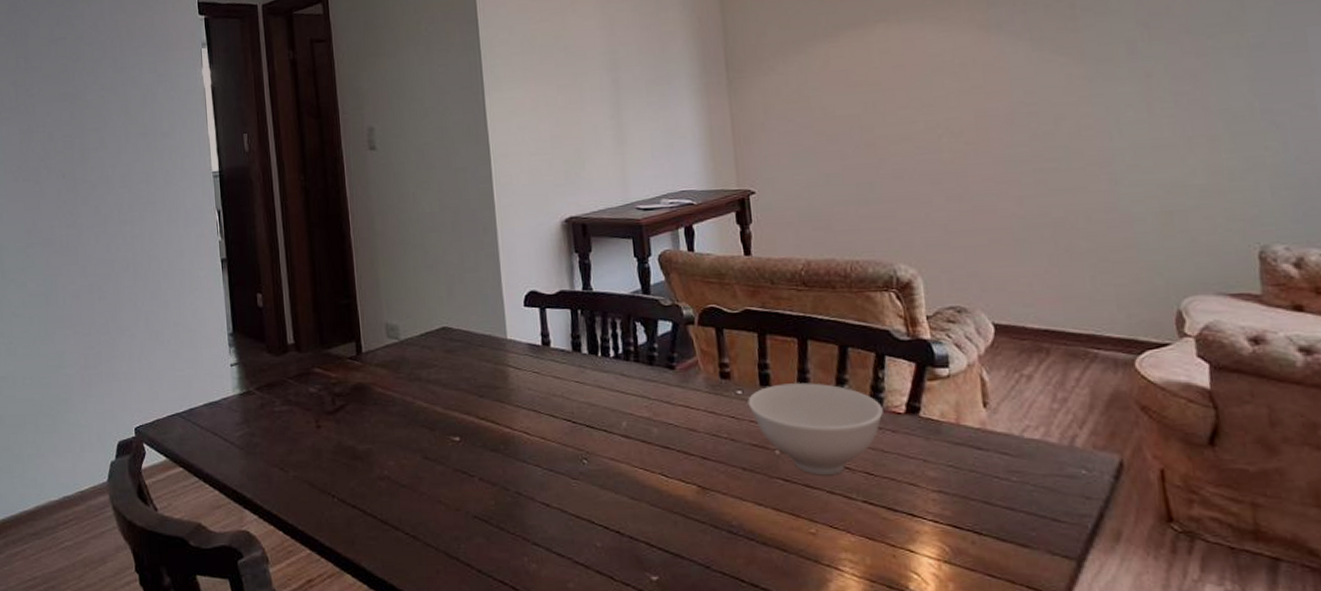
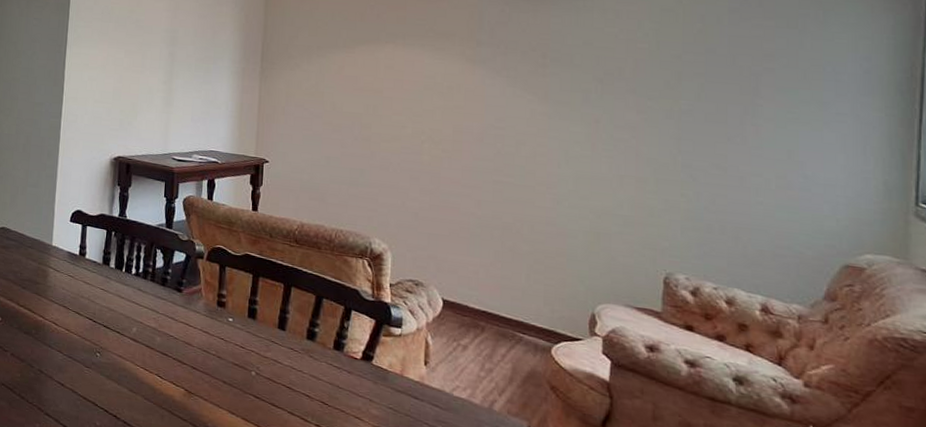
bowl: present [748,382,883,474] -> none [236,318,343,399]

